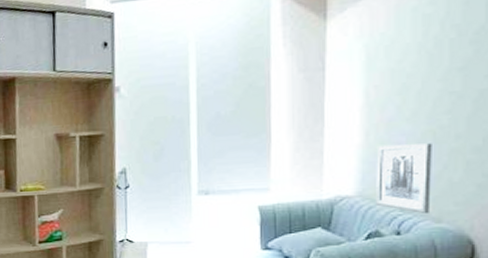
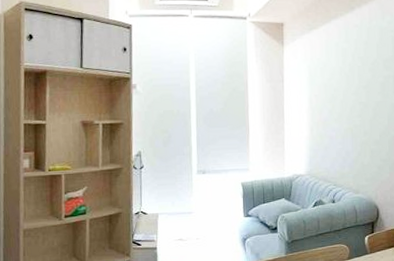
wall art: present [376,143,432,215] -> none [318,137,352,188]

